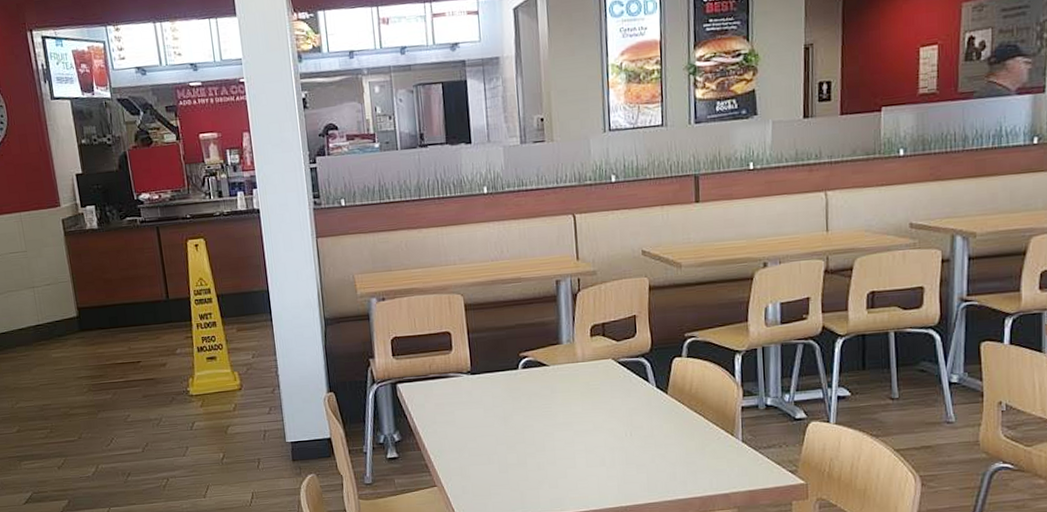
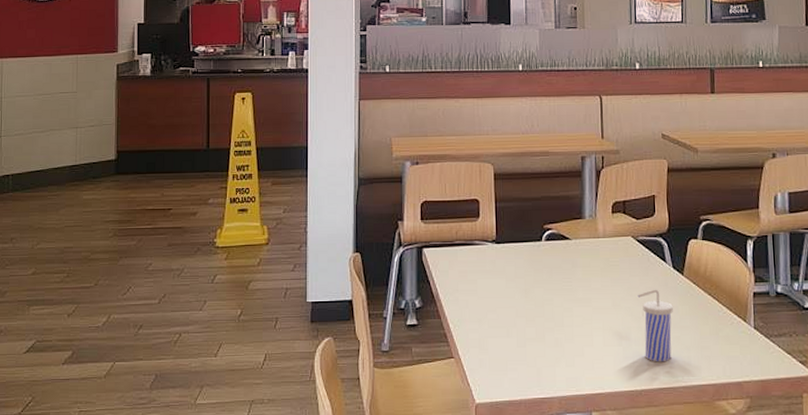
beverage cup: none [620,409,657,480] -> present [637,289,673,362]

